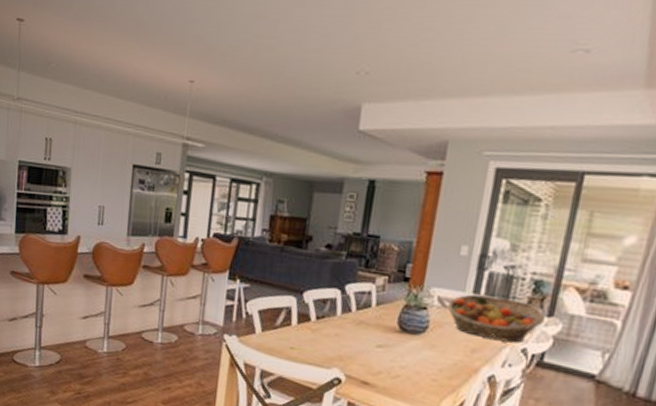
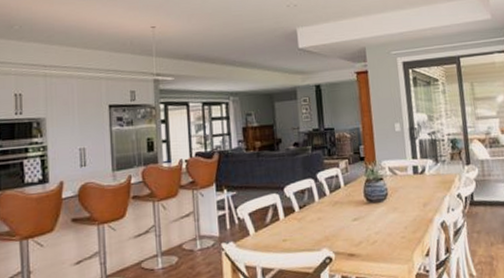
fruit basket: present [447,294,545,343] -> none [396,157,465,193]

